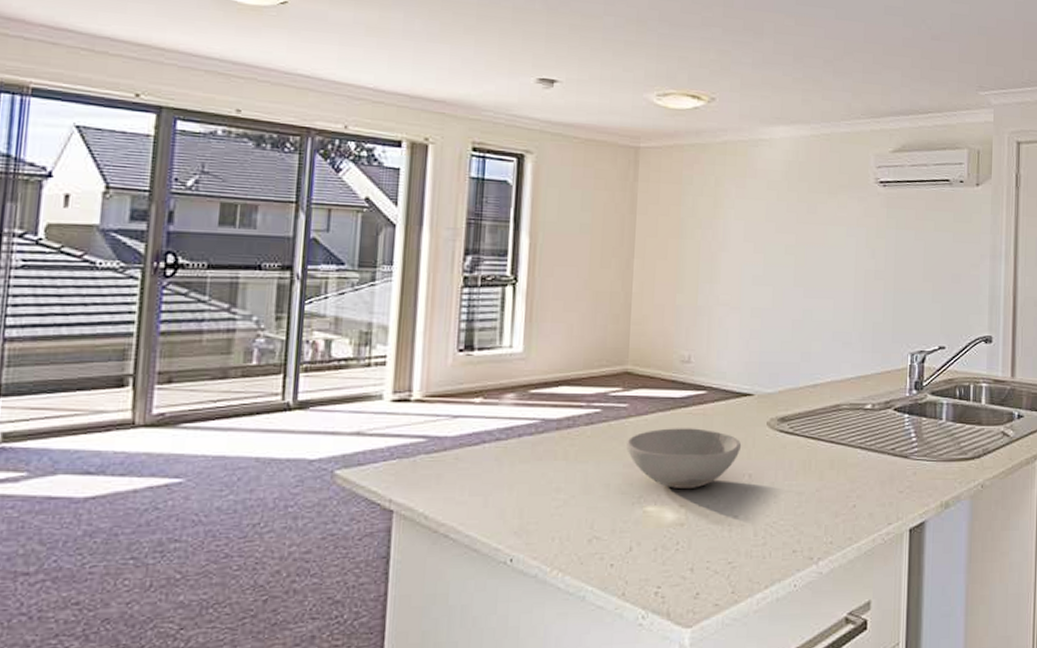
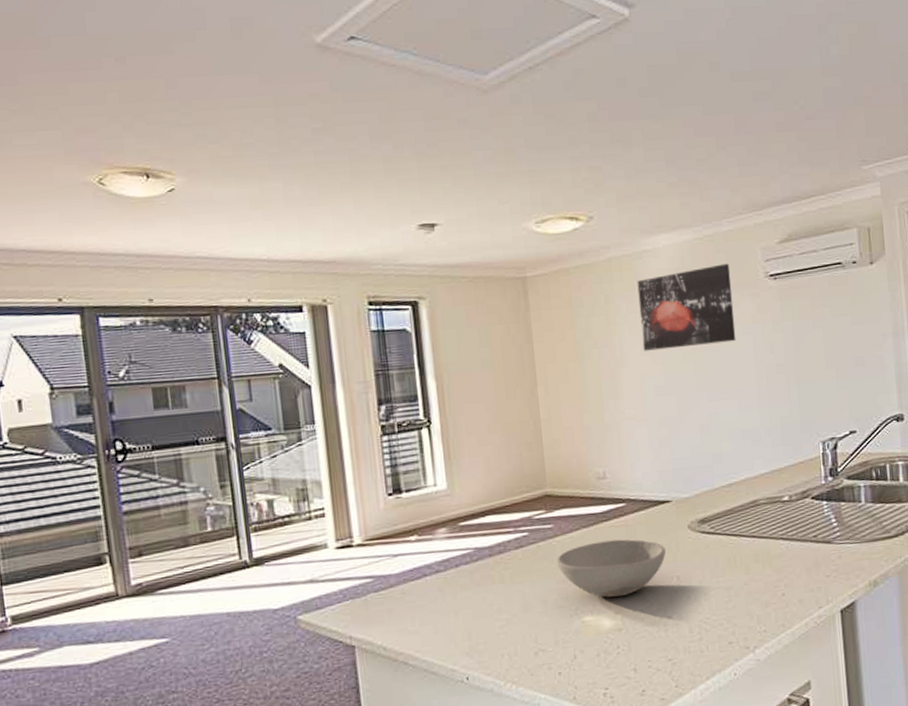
wall art: none [746,163,842,242] -> present [637,263,736,351]

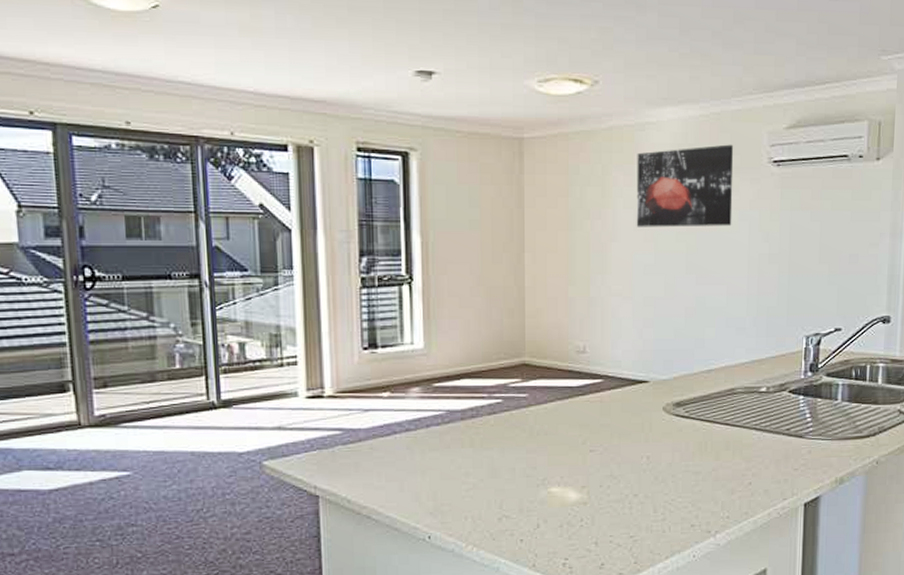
bowl: present [557,539,667,598] -> none [529,415,639,471]

